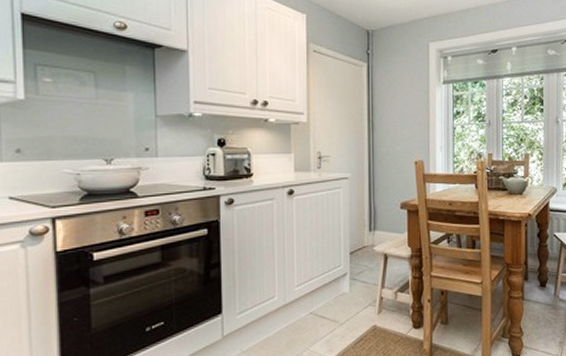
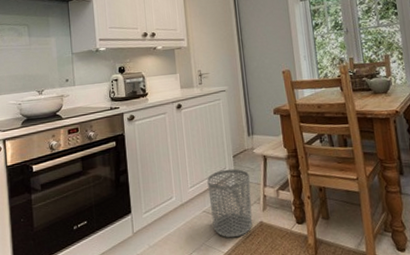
waste bin: none [317,267,366,343] -> present [207,169,253,238]

